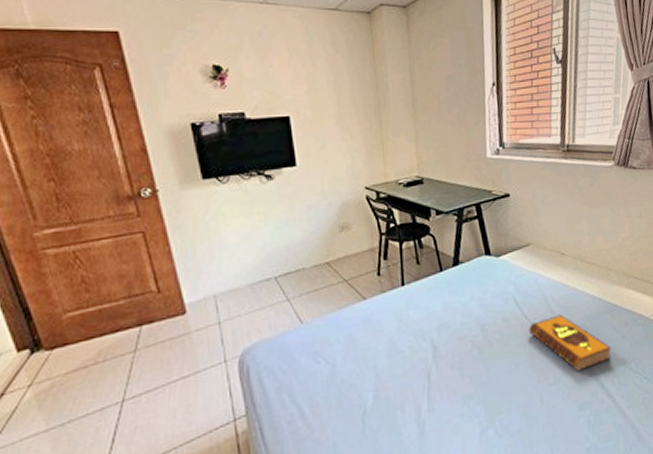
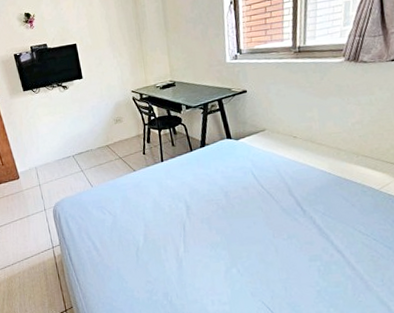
hardback book: present [528,314,612,372] -> none [264,185,341,231]

